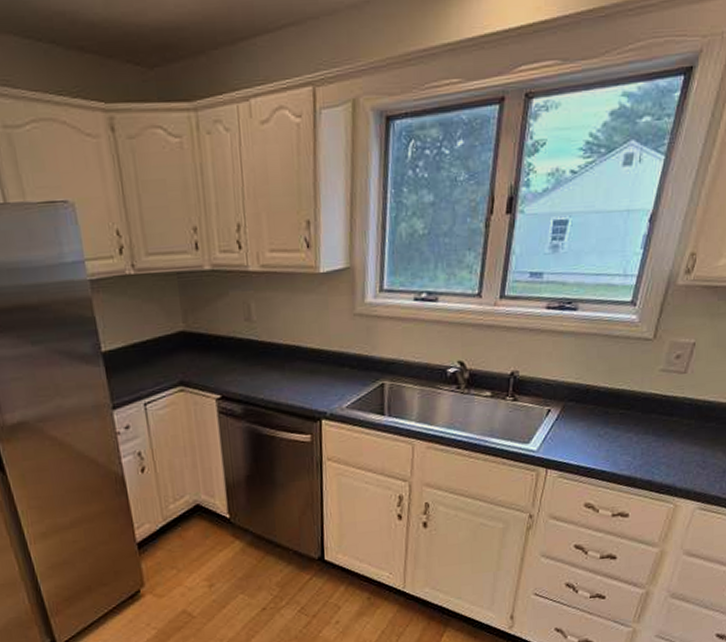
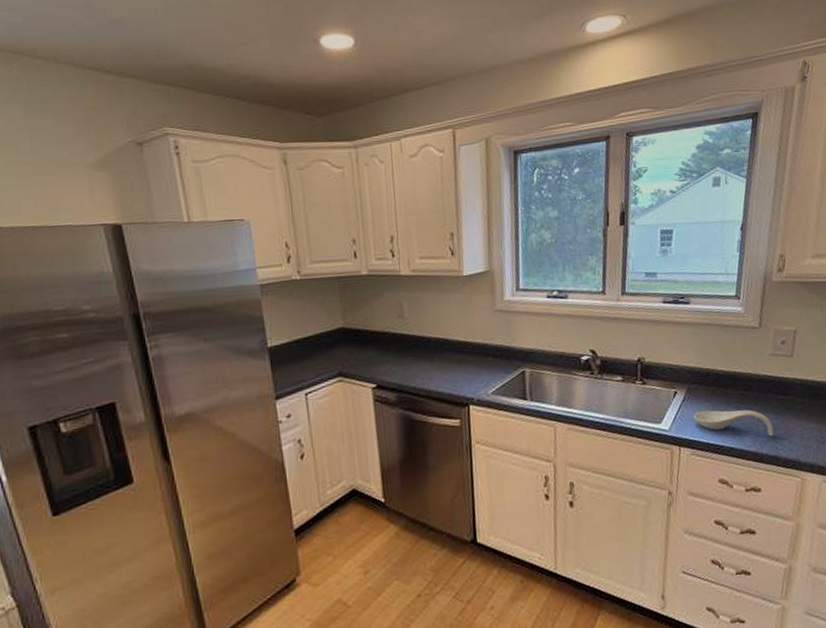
spoon rest: none [565,430,652,460] -> present [693,409,774,437]

